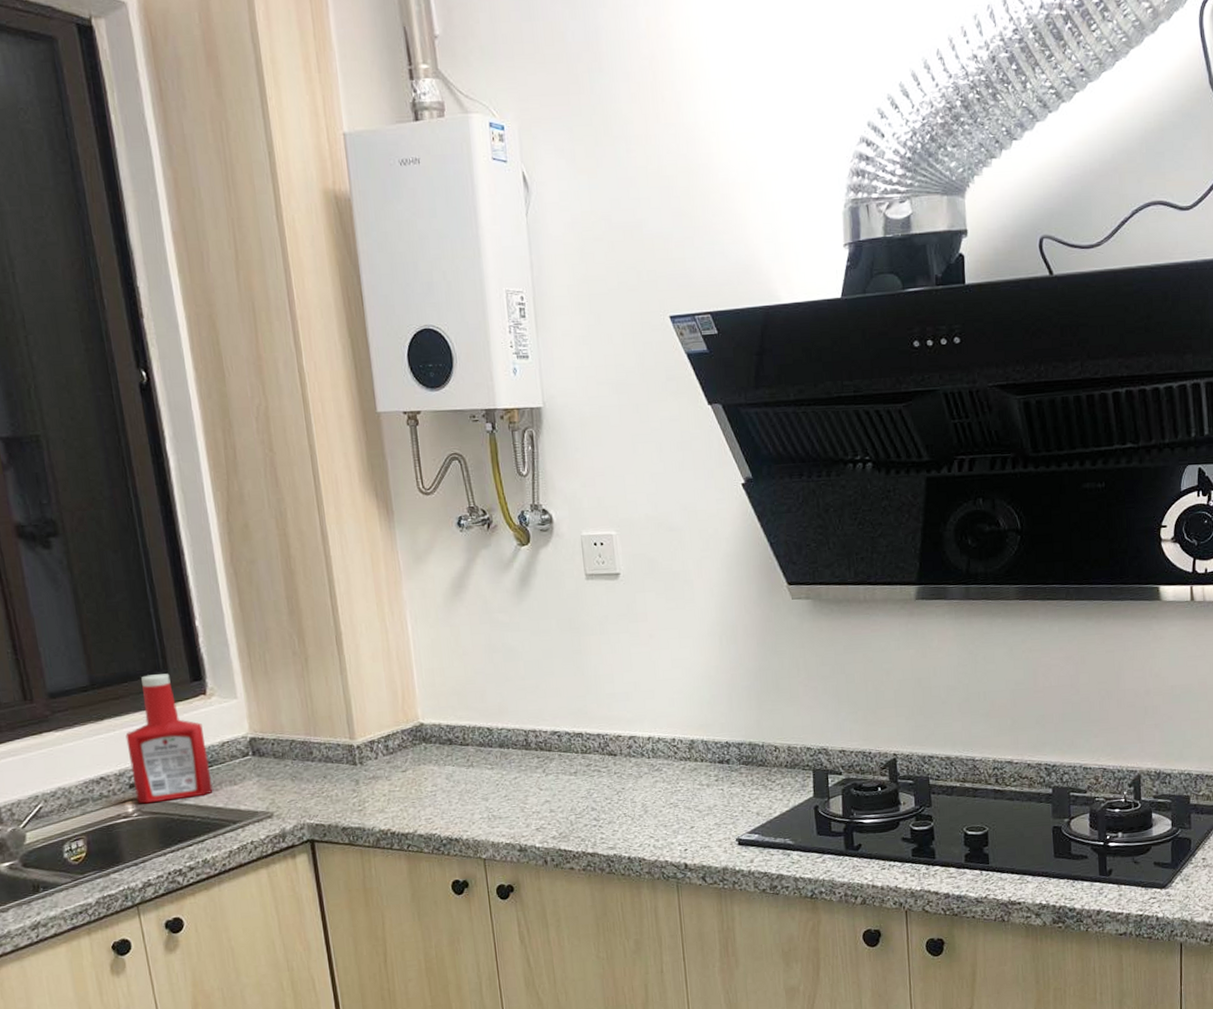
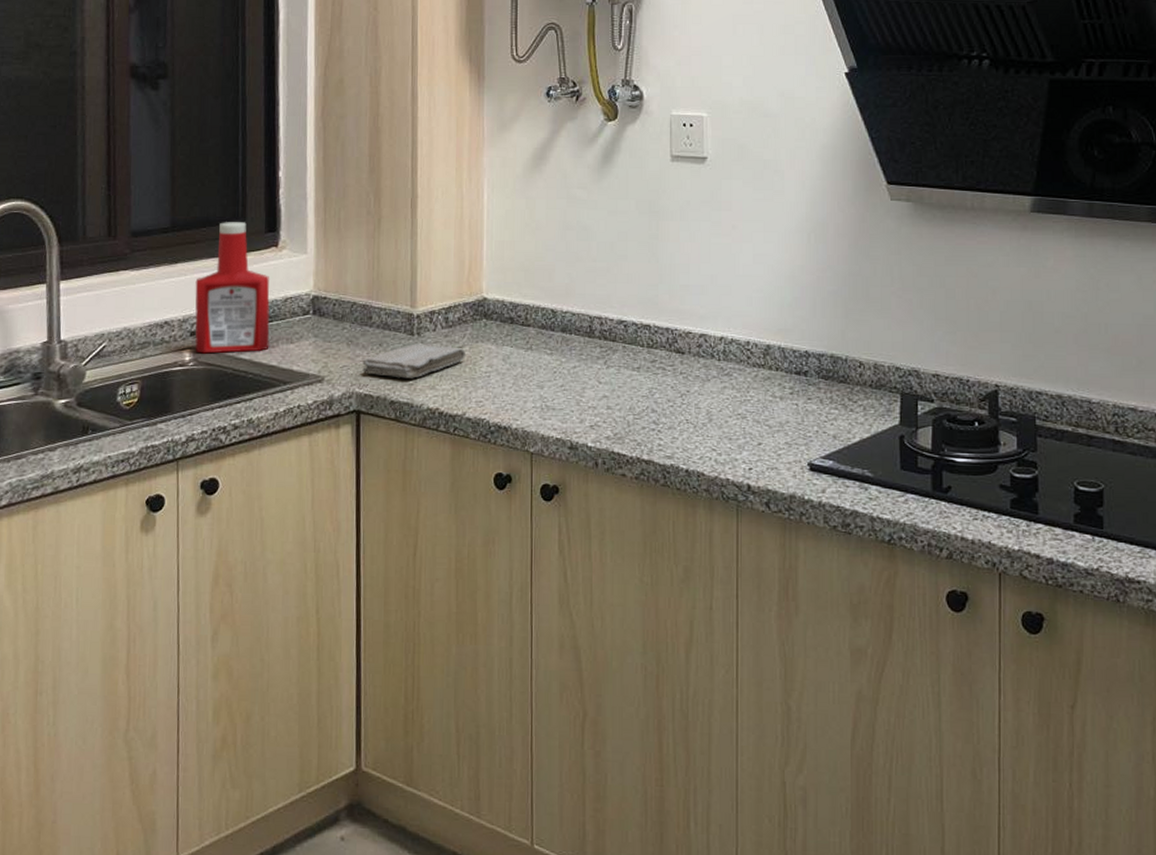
washcloth: none [309,772,410,806] -> present [362,343,465,379]

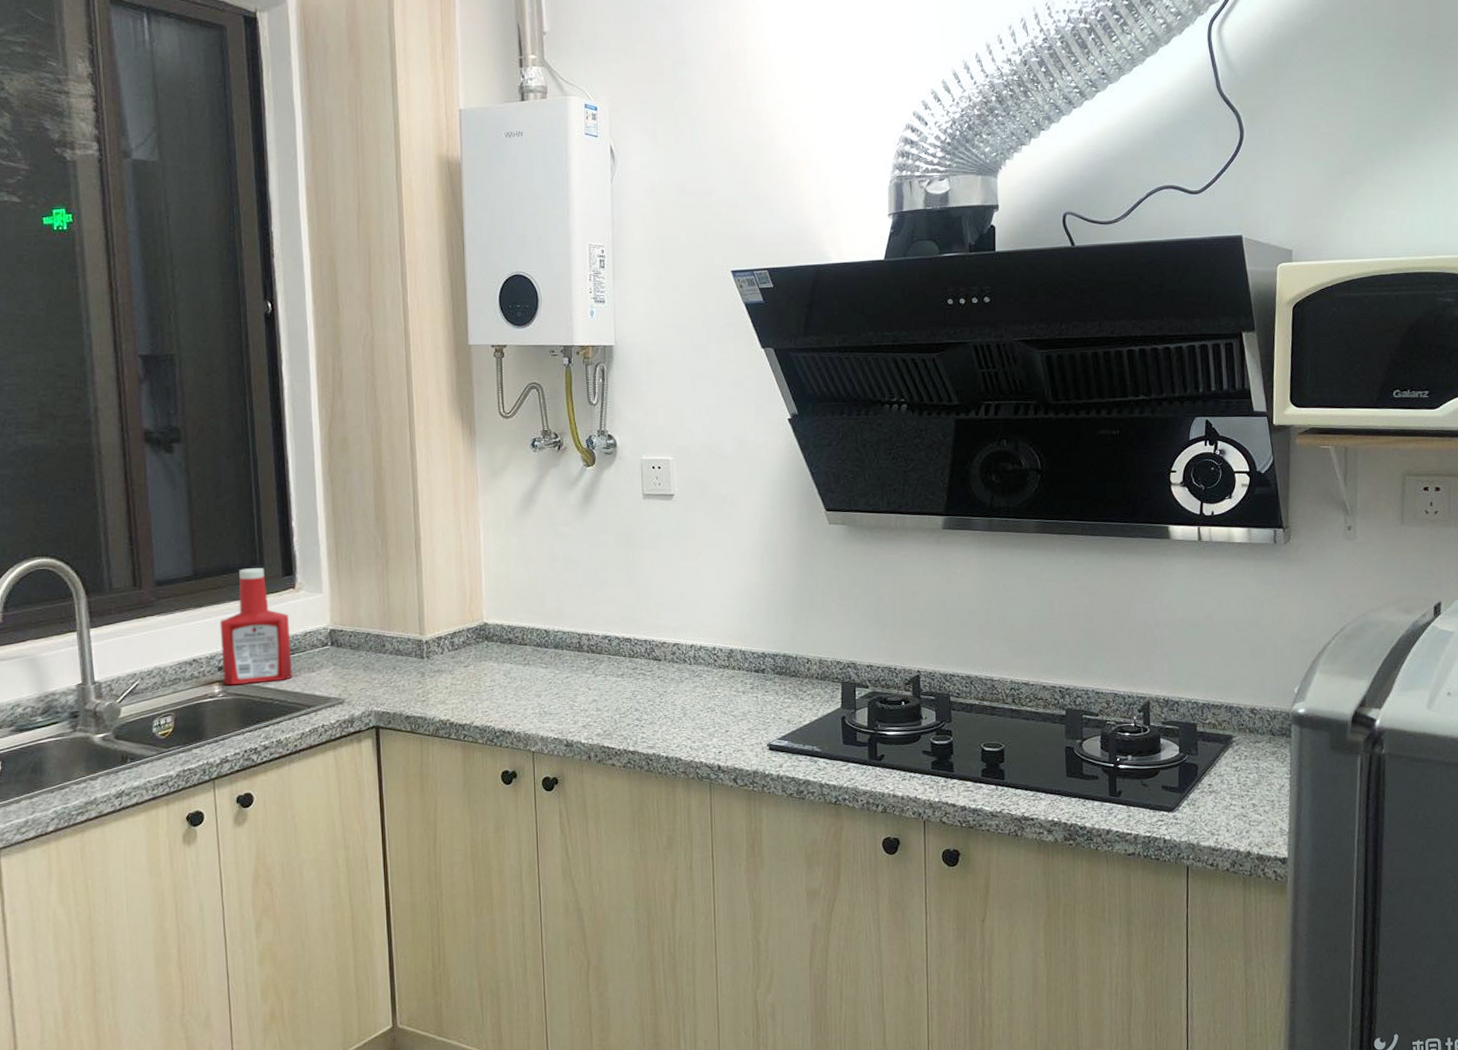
washcloth: present [362,343,465,379] -> none [379,665,471,696]

